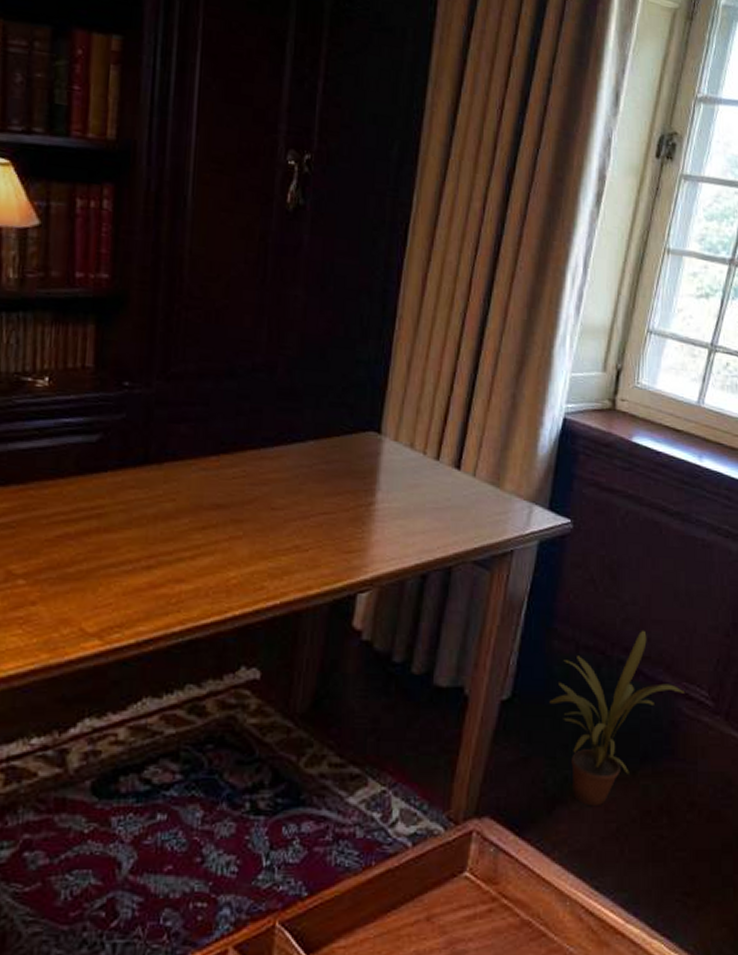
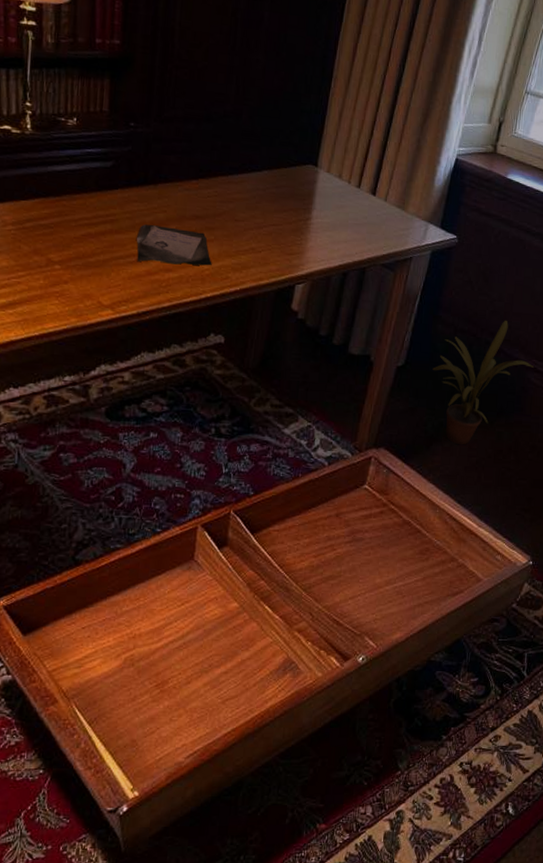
crumpled note: none [133,518,241,572] -> present [136,224,212,266]

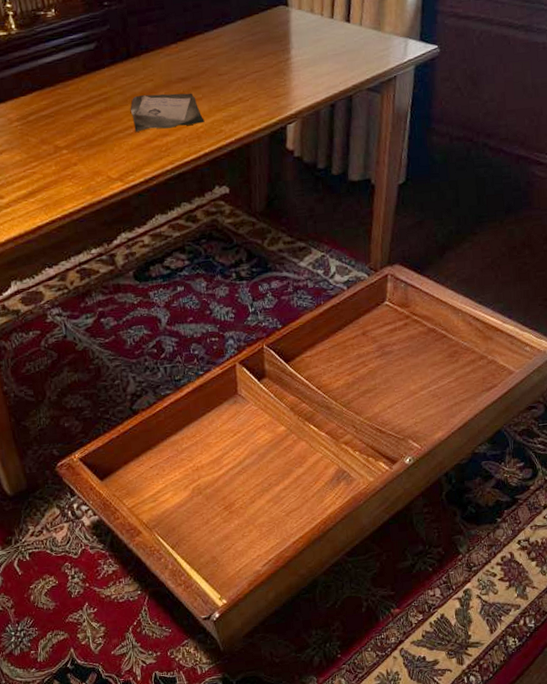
potted plant: present [432,320,534,445] -> none [434,119,536,249]

